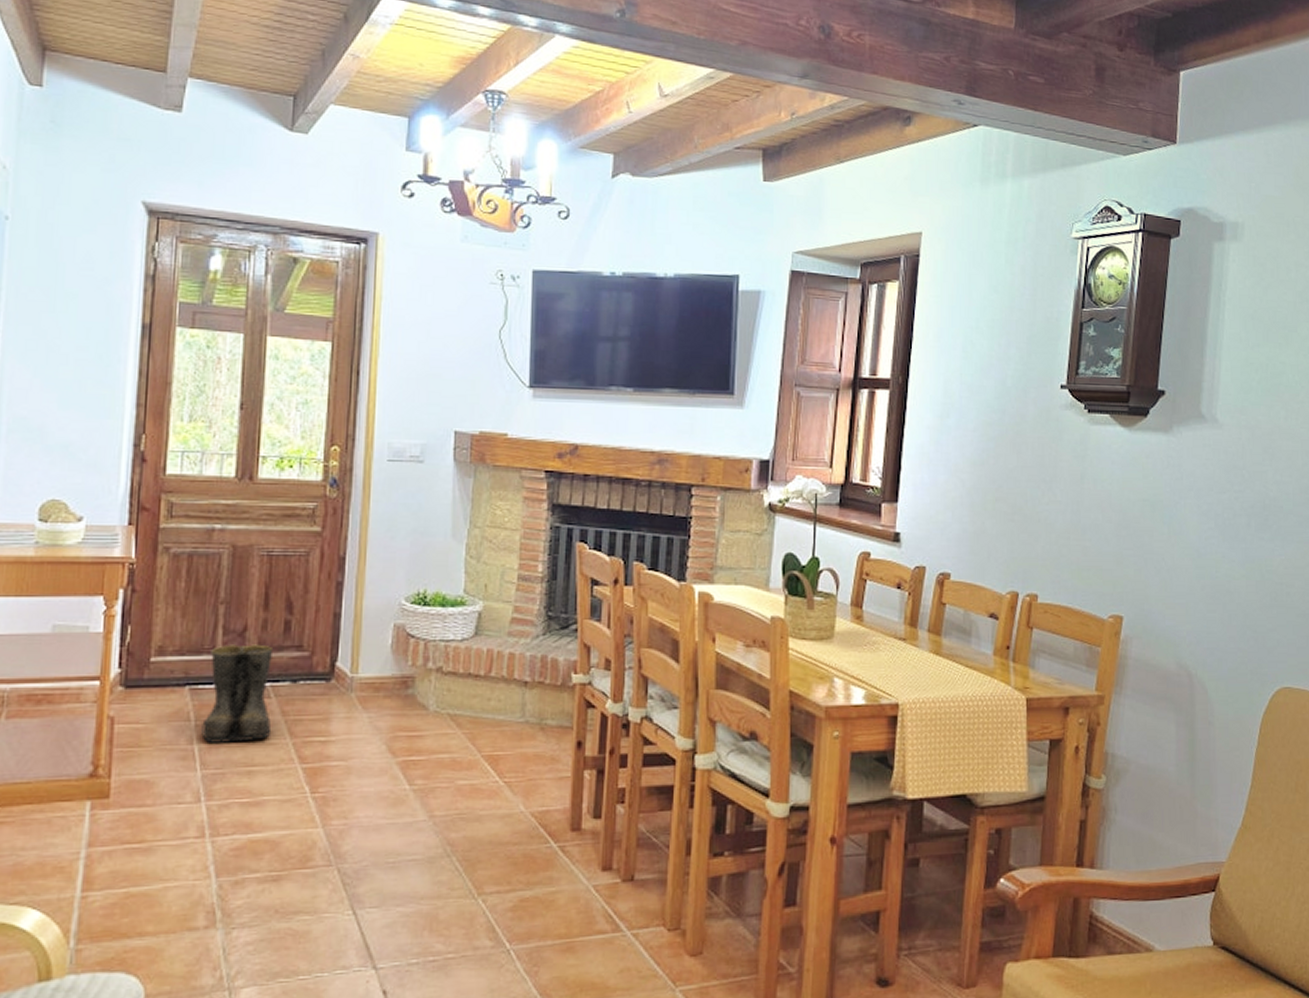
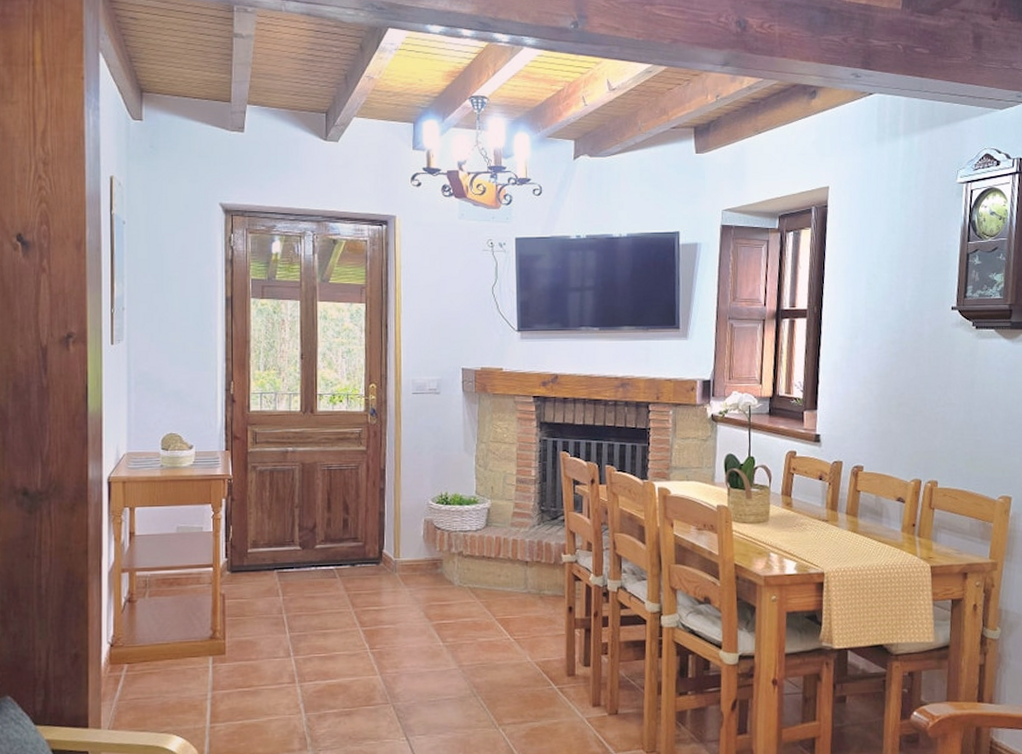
boots: present [201,644,274,743] -> none [288,537,339,613]

